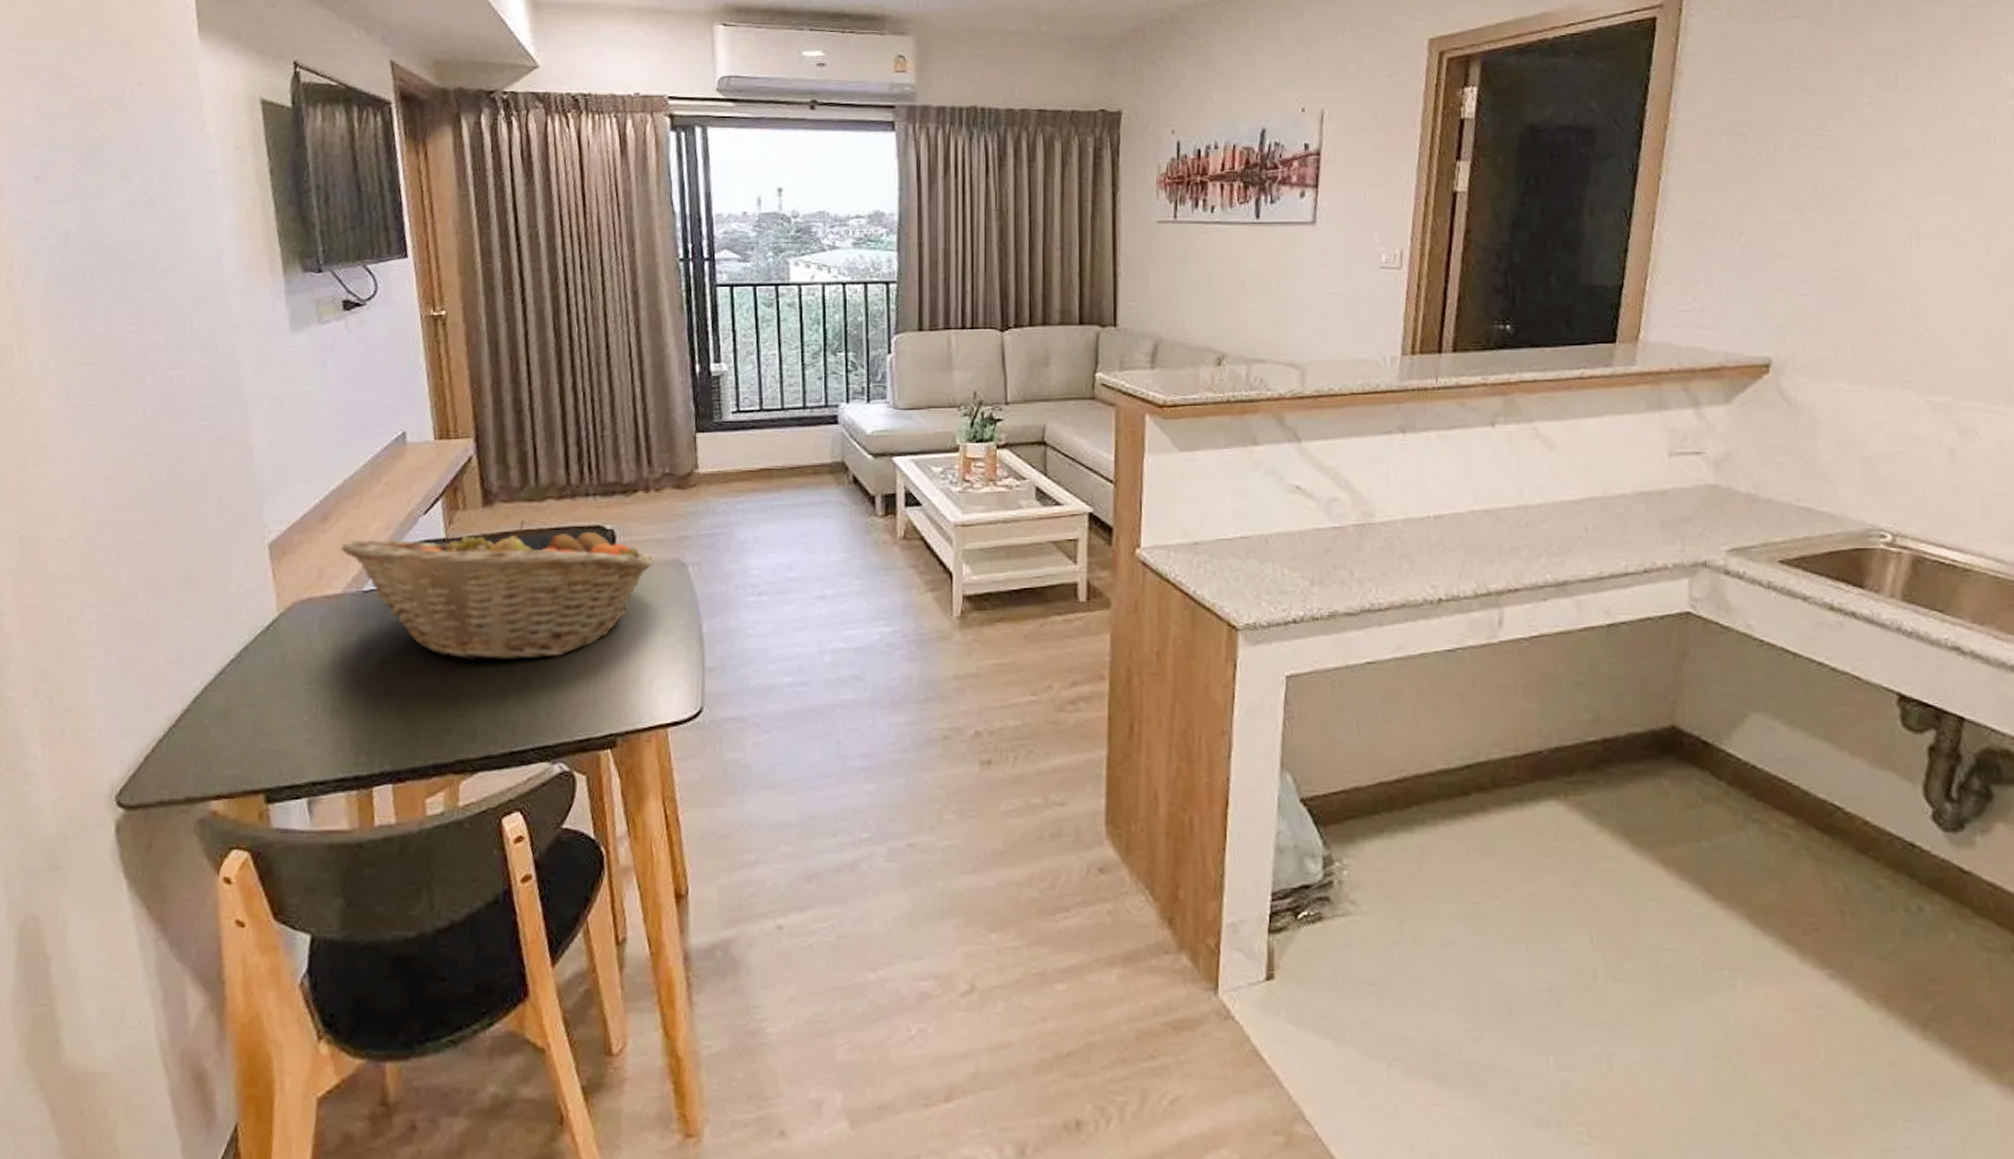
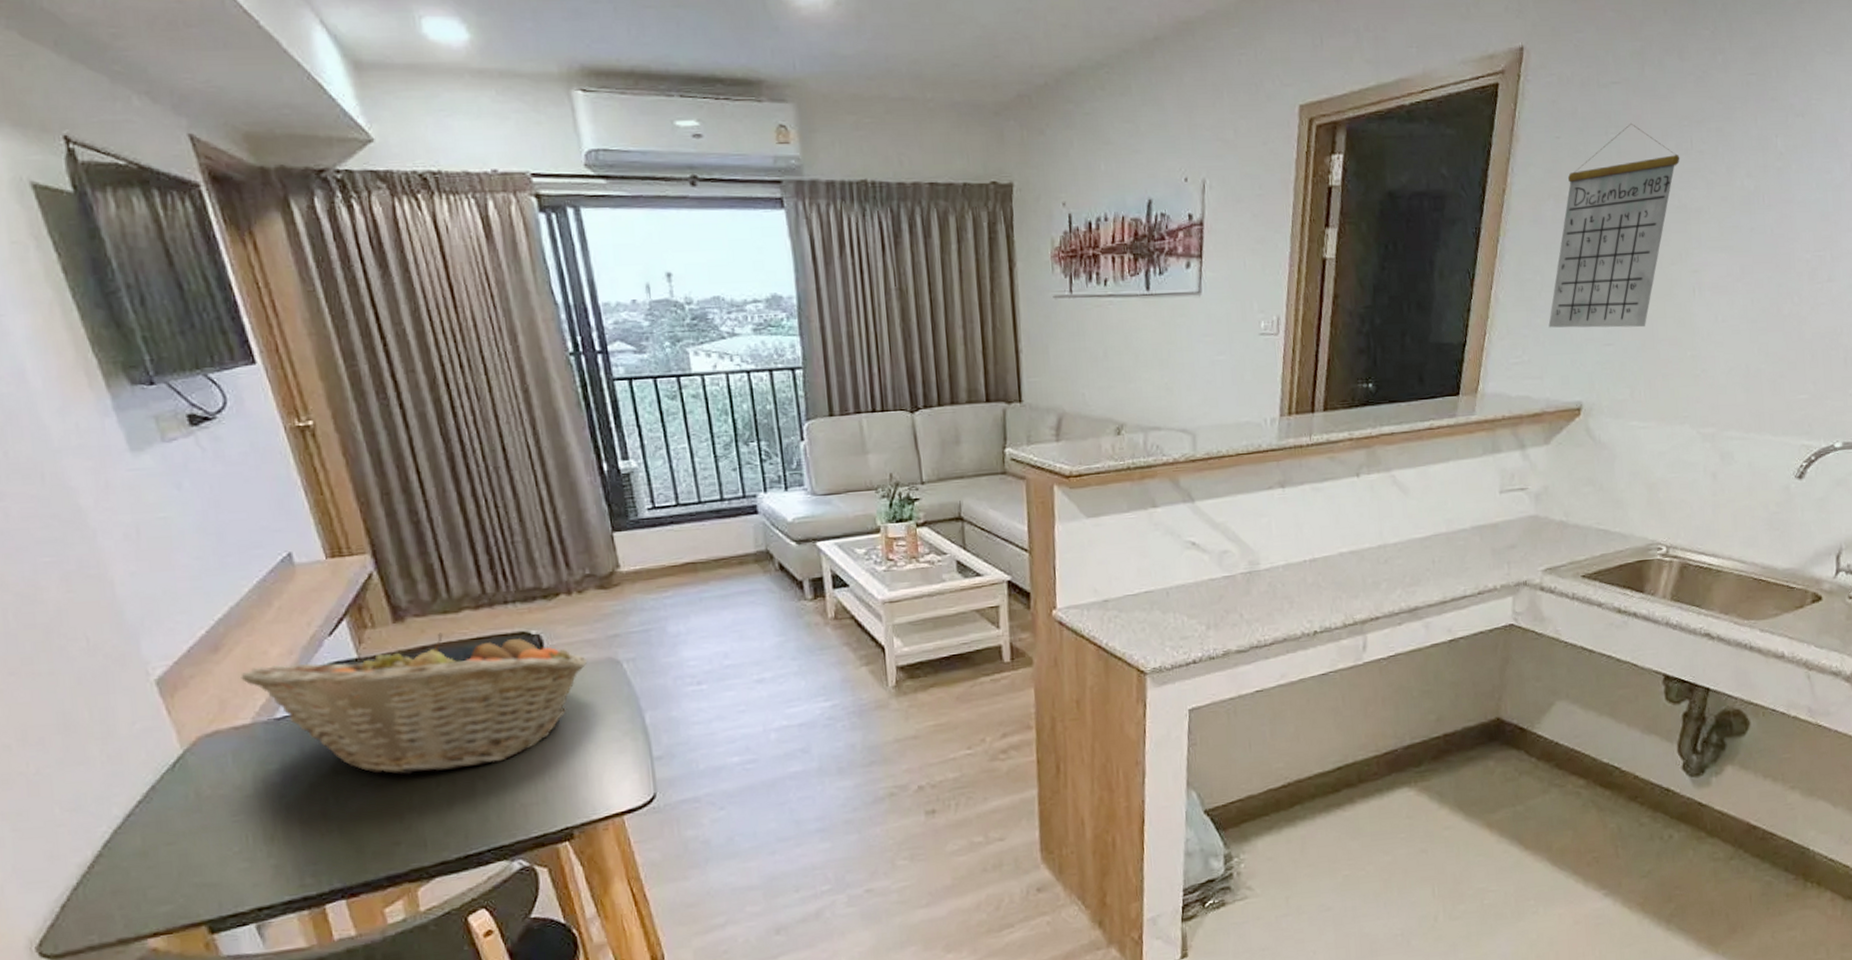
calendar: none [1724,57,1883,277] -> present [1548,123,1680,328]

